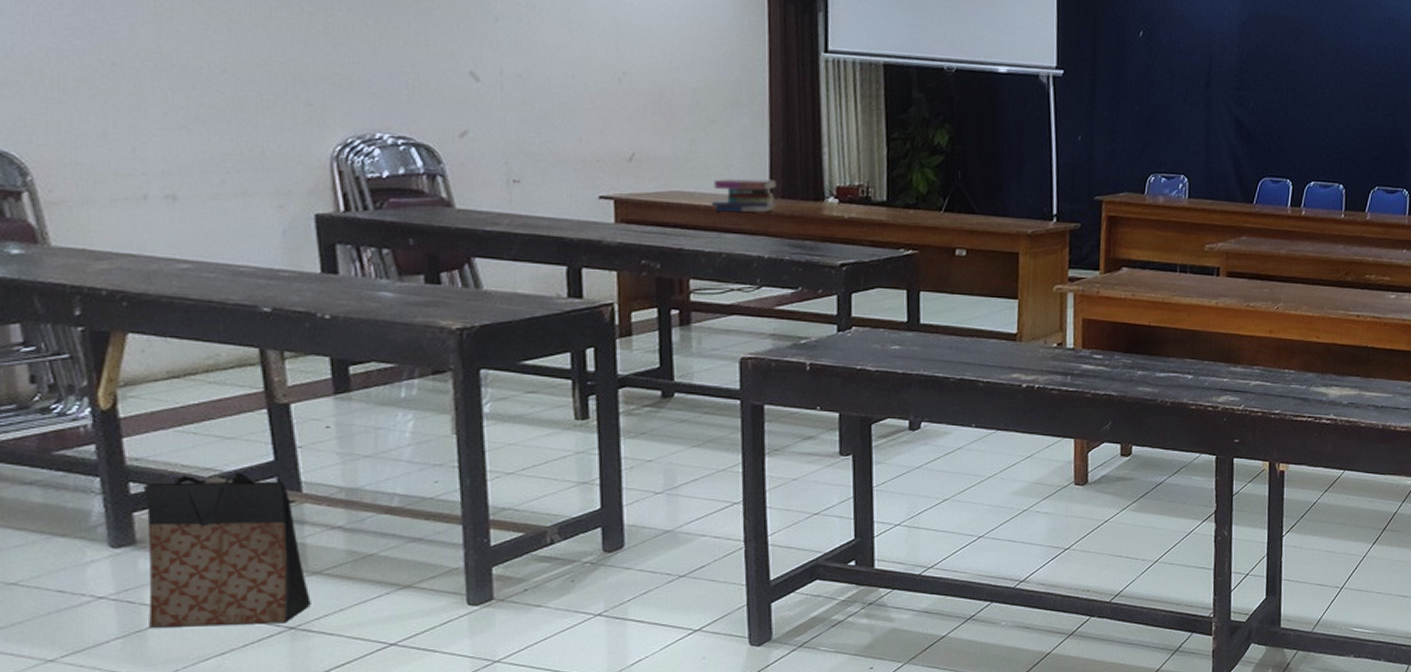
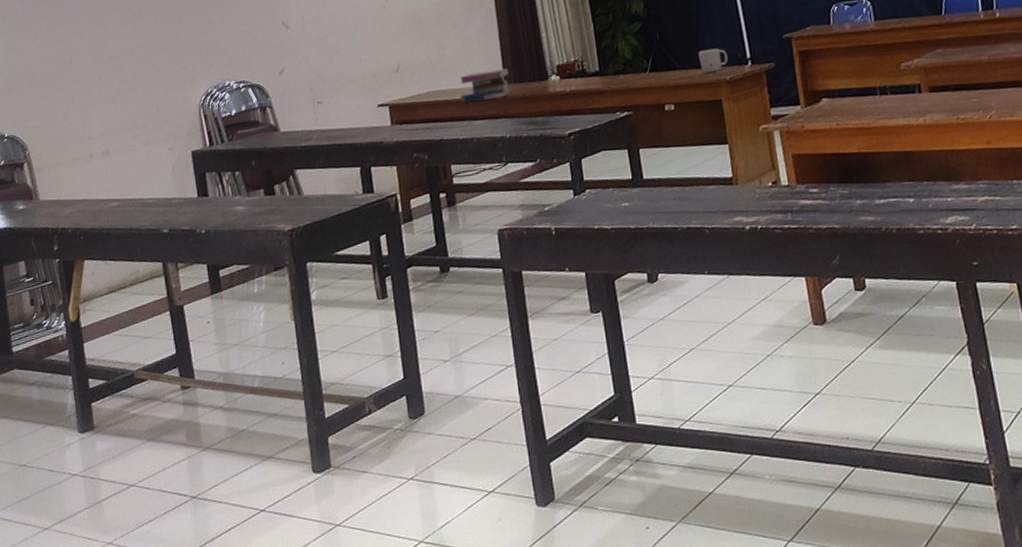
bag: present [142,473,311,627] -> none [96,366,205,499]
mug: none [1001,197,1032,223] -> present [698,48,728,73]

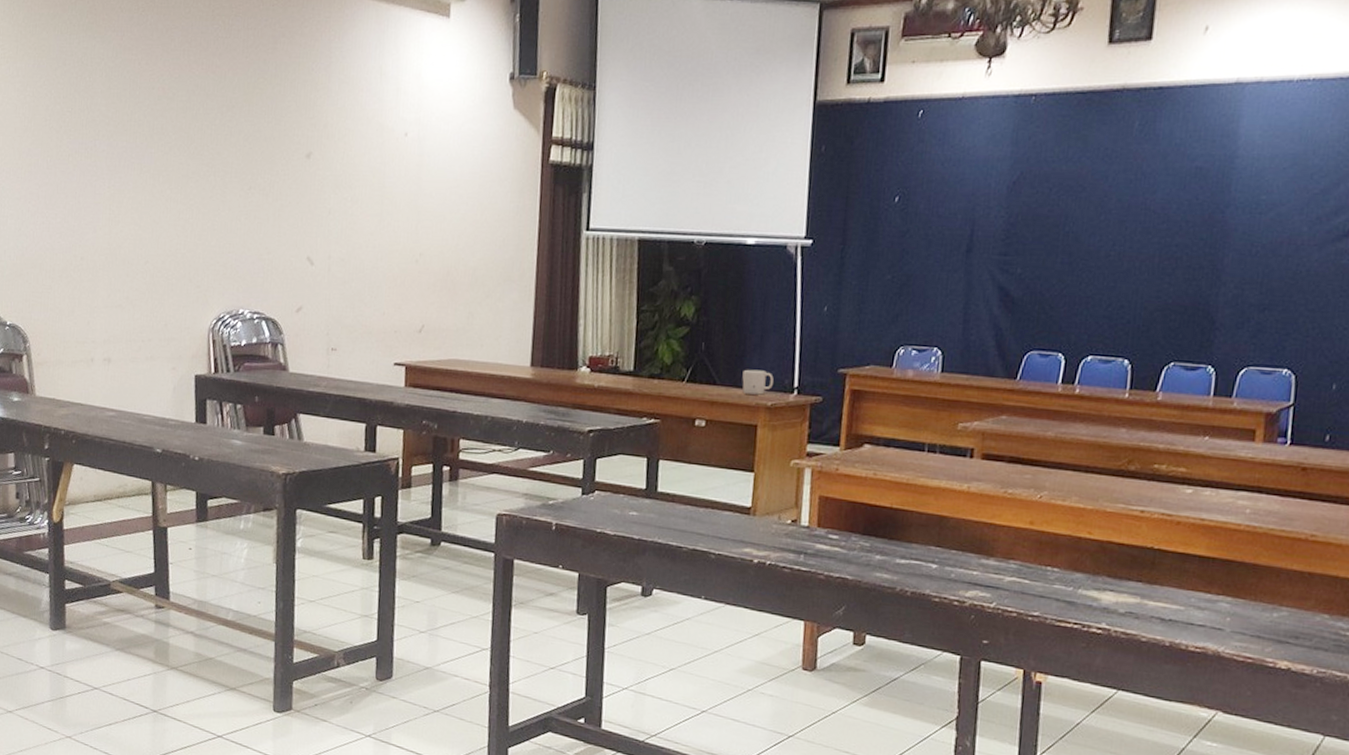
books: present [460,68,512,103] -> none [481,348,538,380]

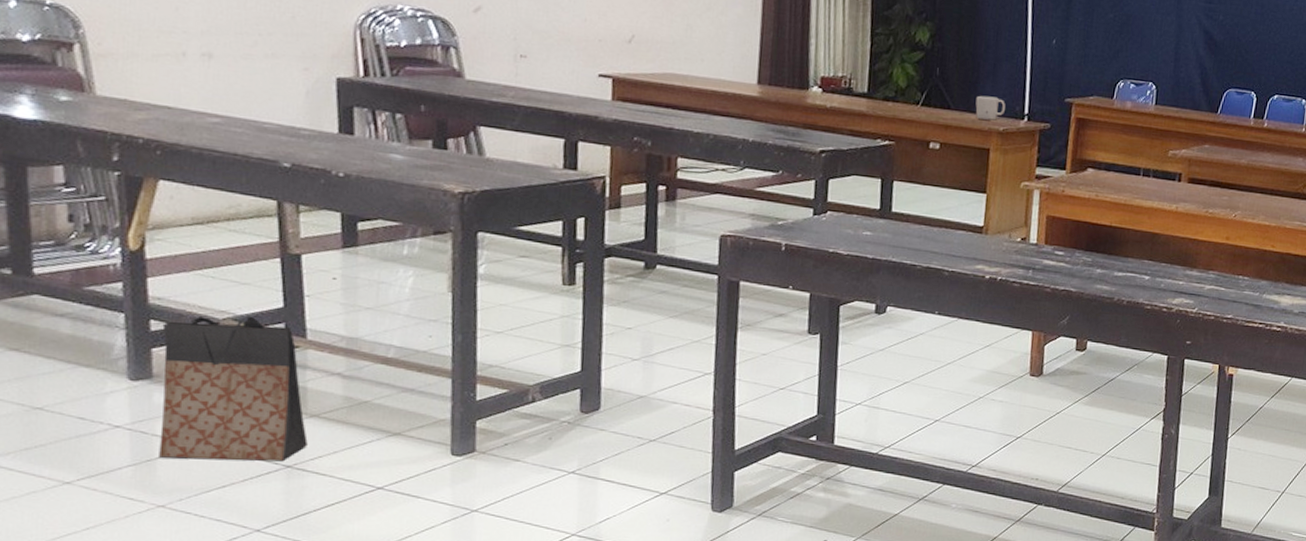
bag: none [68,578,169,707] -> present [159,316,308,462]

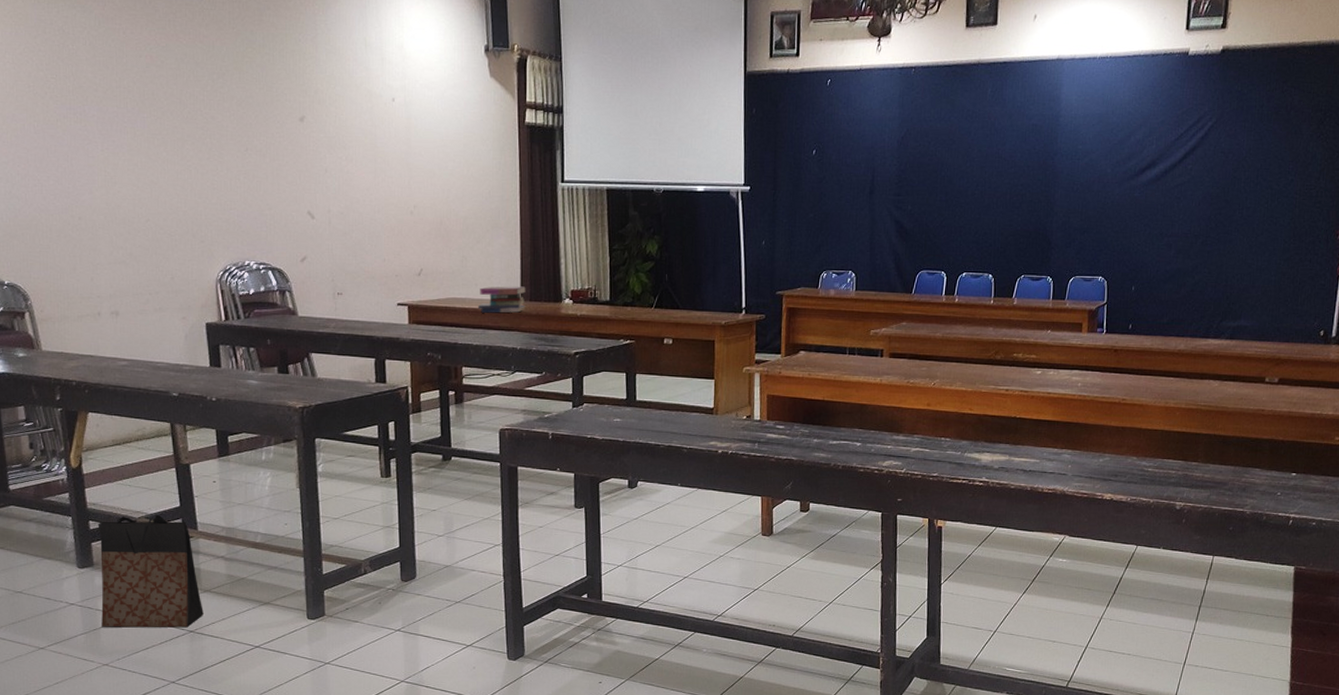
books: none [702,63,765,98] -> present [477,286,527,313]
mug: present [975,95,1006,121] -> none [700,295,725,316]

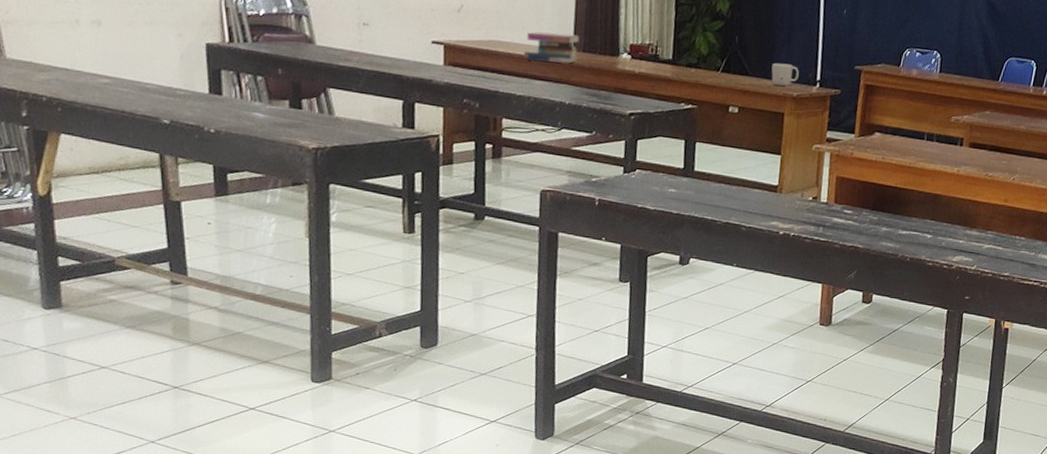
bag: present [97,515,204,628] -> none [68,254,191,383]
mug: none [700,295,725,316] -> present [771,62,799,86]

